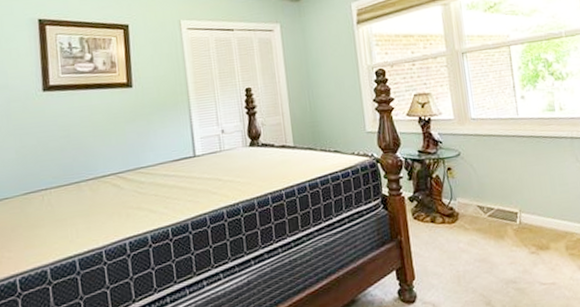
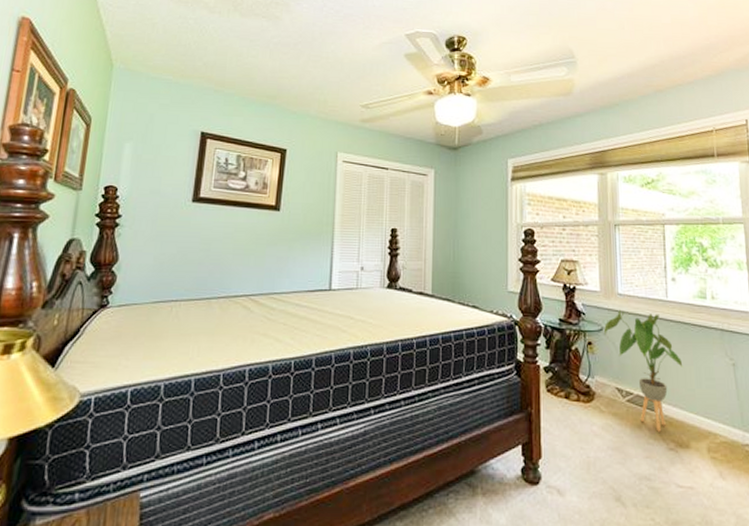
house plant: none [461,132,538,239] -> present [604,310,683,432]

